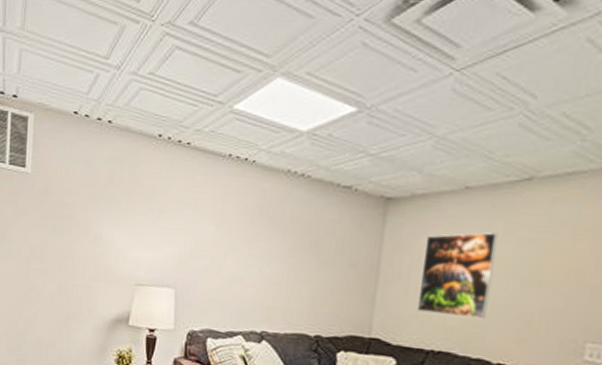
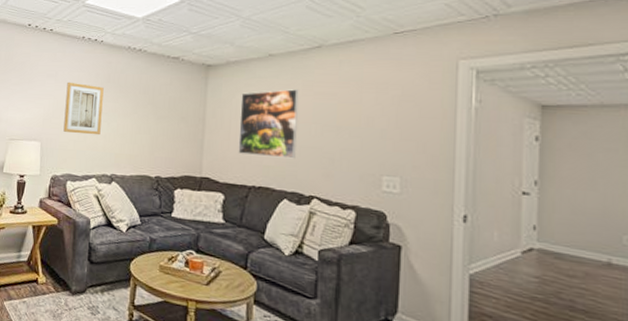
wall art: none [203,213,255,283] -> present [63,82,104,135]

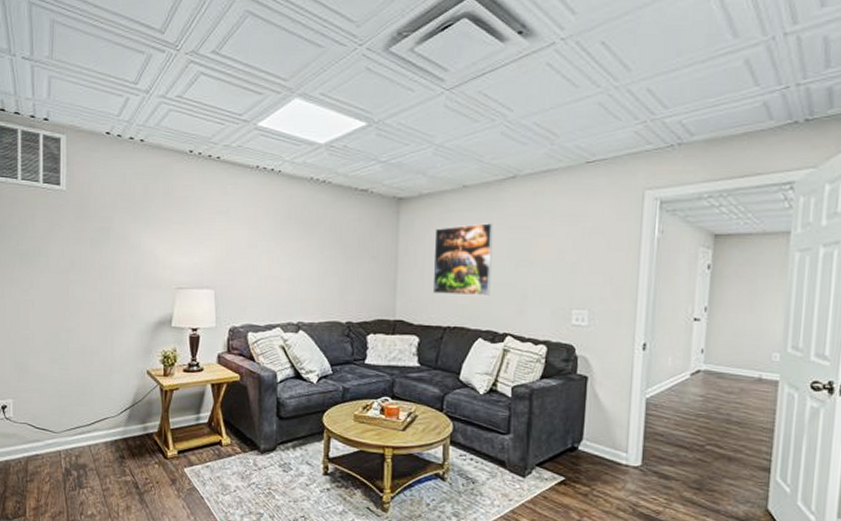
wall art: present [63,82,104,135] -> none [240,219,285,280]

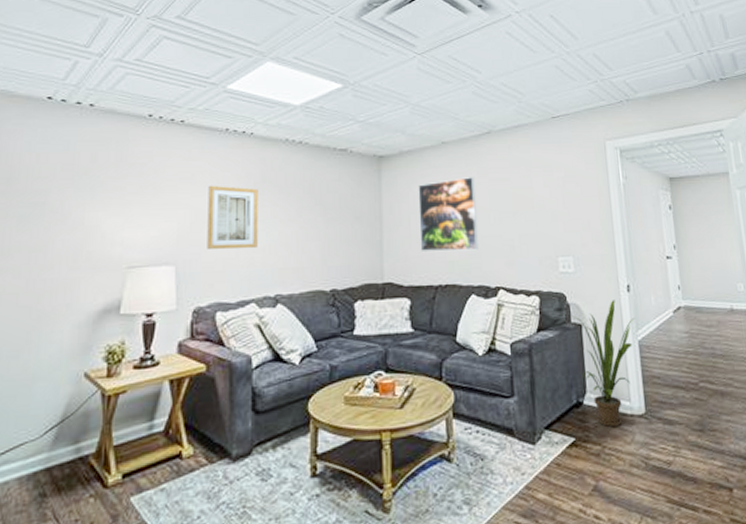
wall art: none [240,219,285,280] -> present [207,185,258,249]
house plant: none [579,356,646,474] -> present [572,300,635,428]

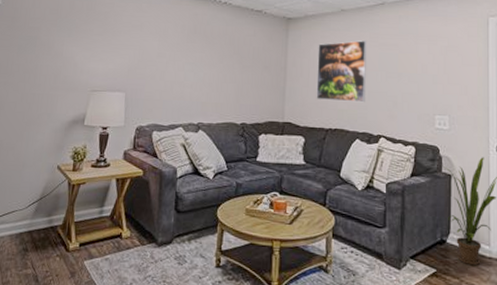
wall art: present [207,185,258,249] -> none [149,32,190,85]

